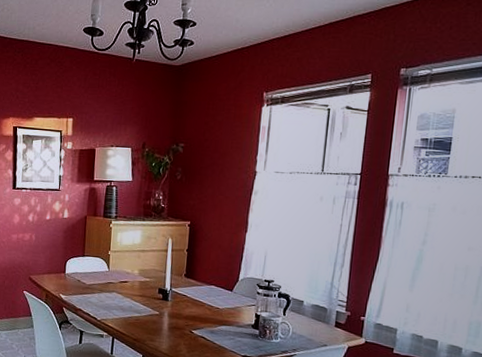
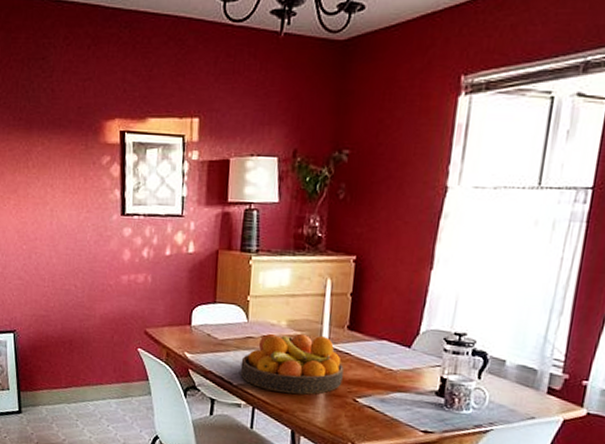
fruit bowl: none [103,279,182,328] -> present [240,333,344,395]

